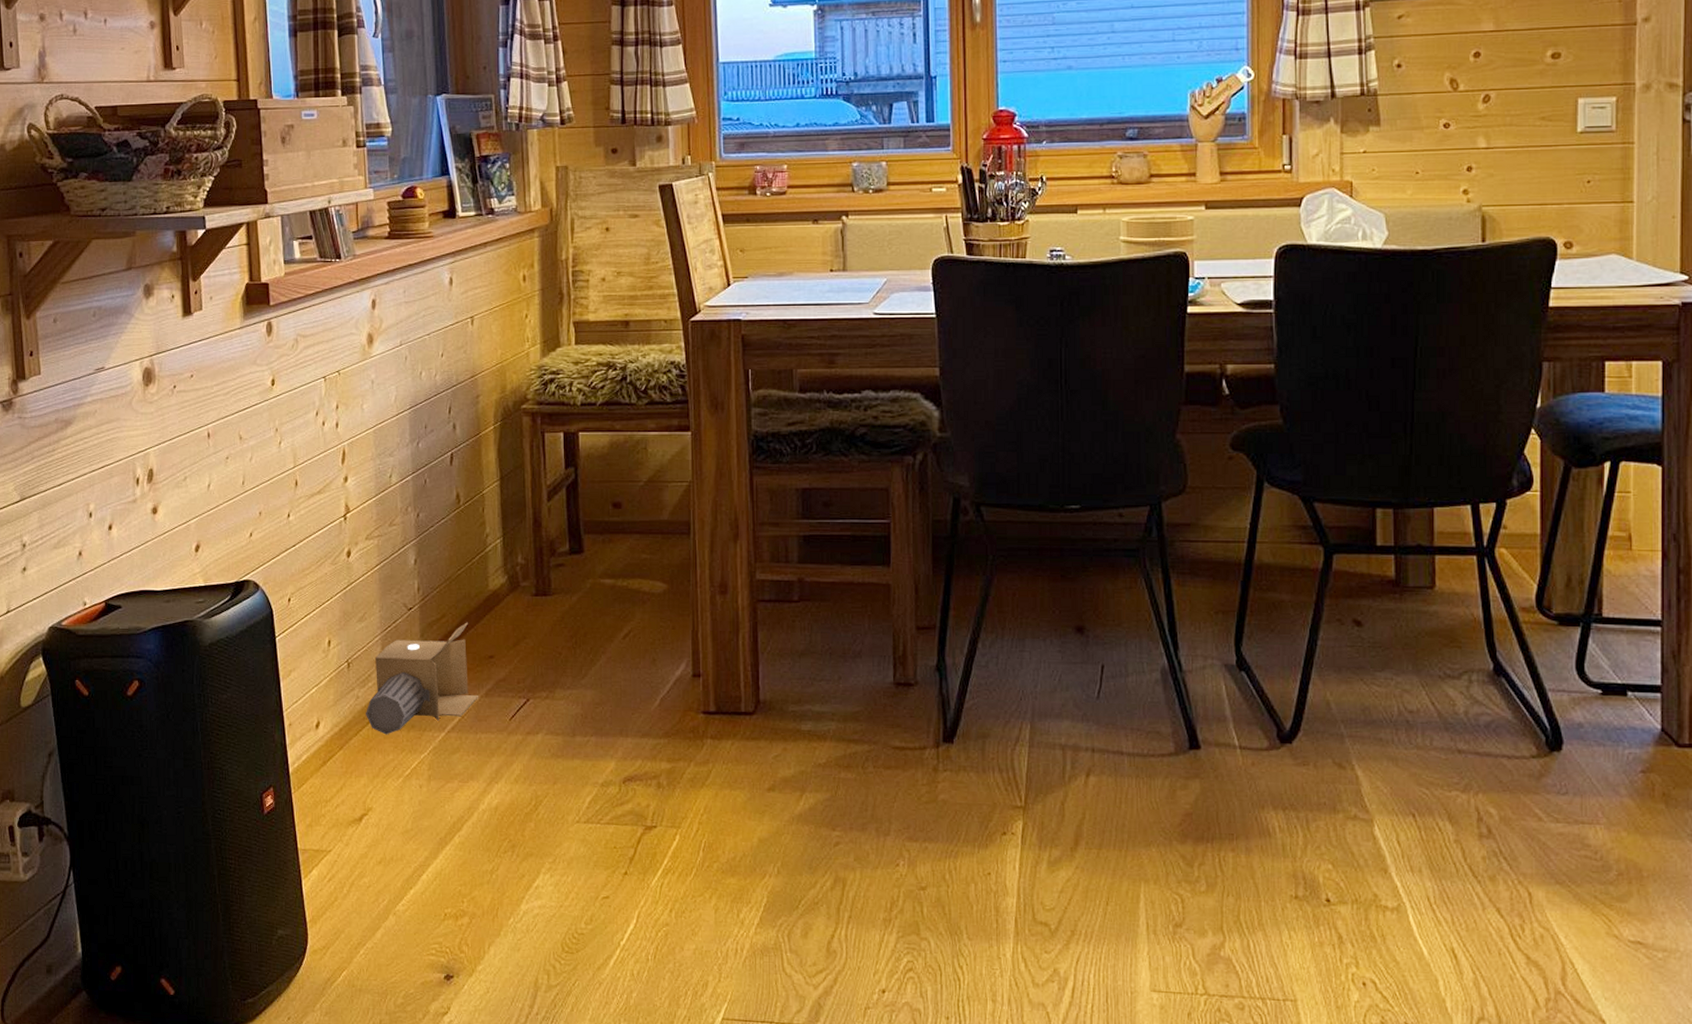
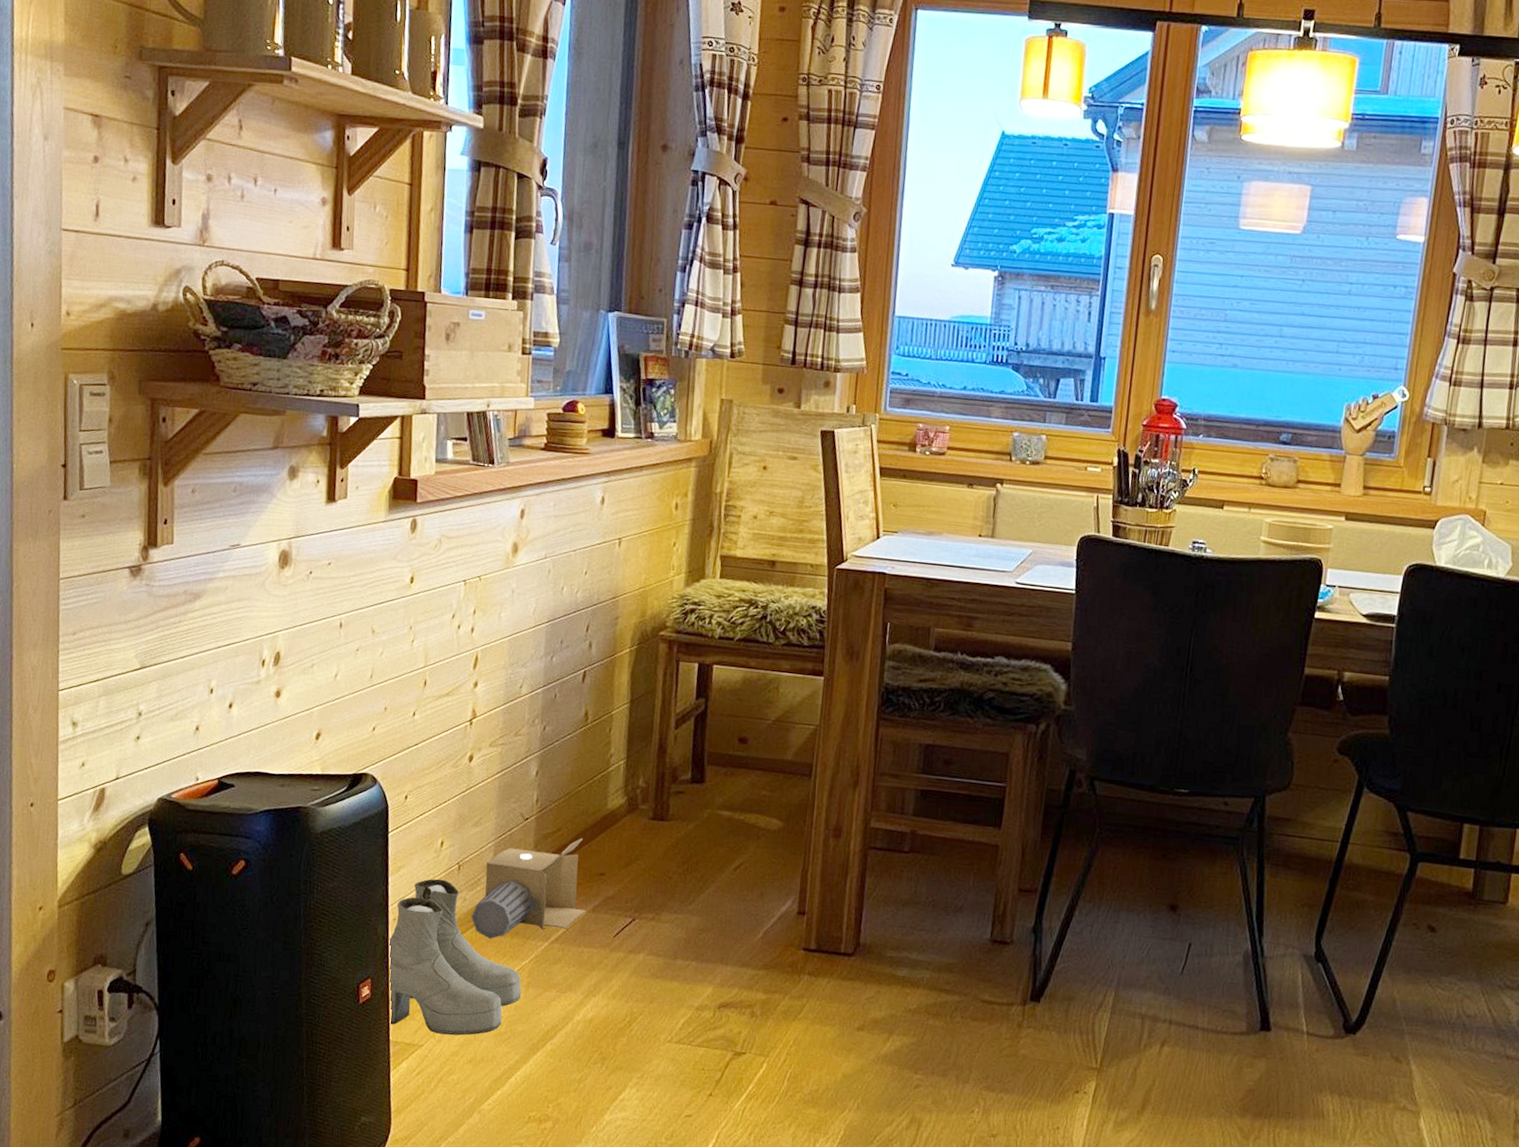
boots: none [286,679,424,838] -> present [388,878,522,1036]

